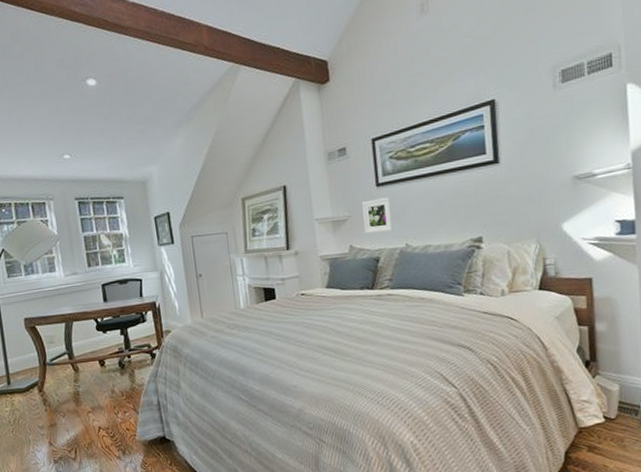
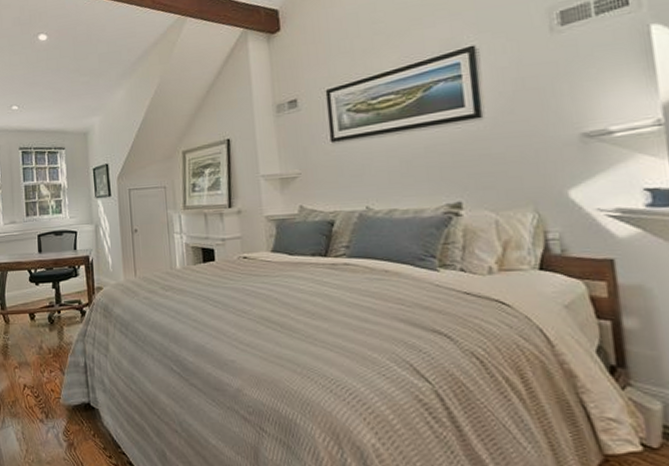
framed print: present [362,197,394,234] -> none [315,154,352,193]

